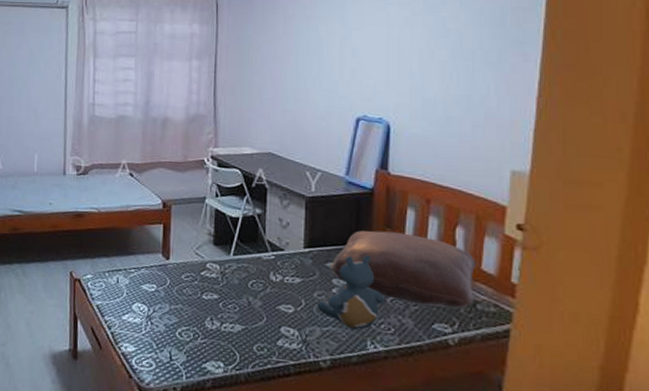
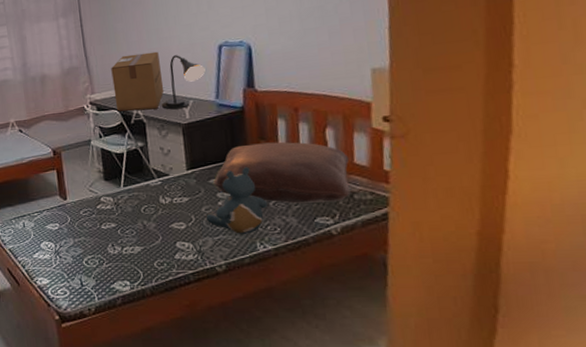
box: none [238,111,293,176] -> present [111,51,164,112]
desk lamp: none [287,121,339,180] -> present [161,55,205,110]

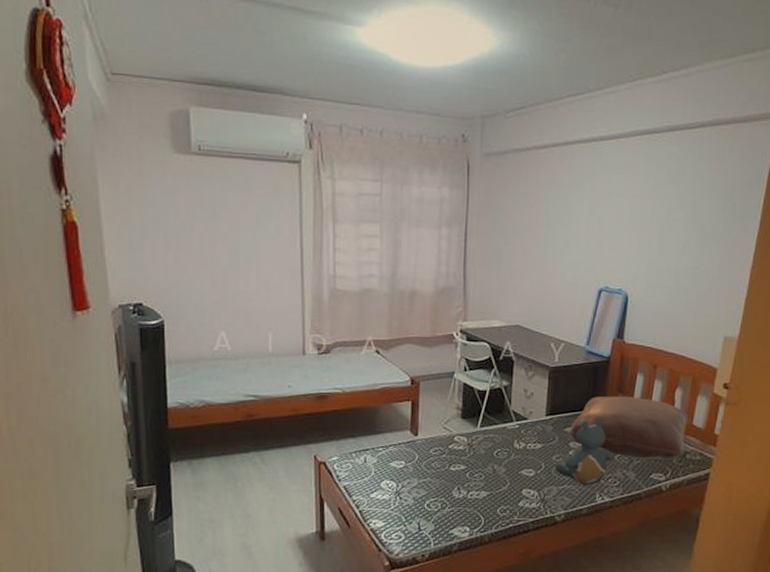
box: present [111,51,164,112] -> none [487,283,540,347]
desk lamp: present [161,55,205,110] -> none [533,292,582,351]

